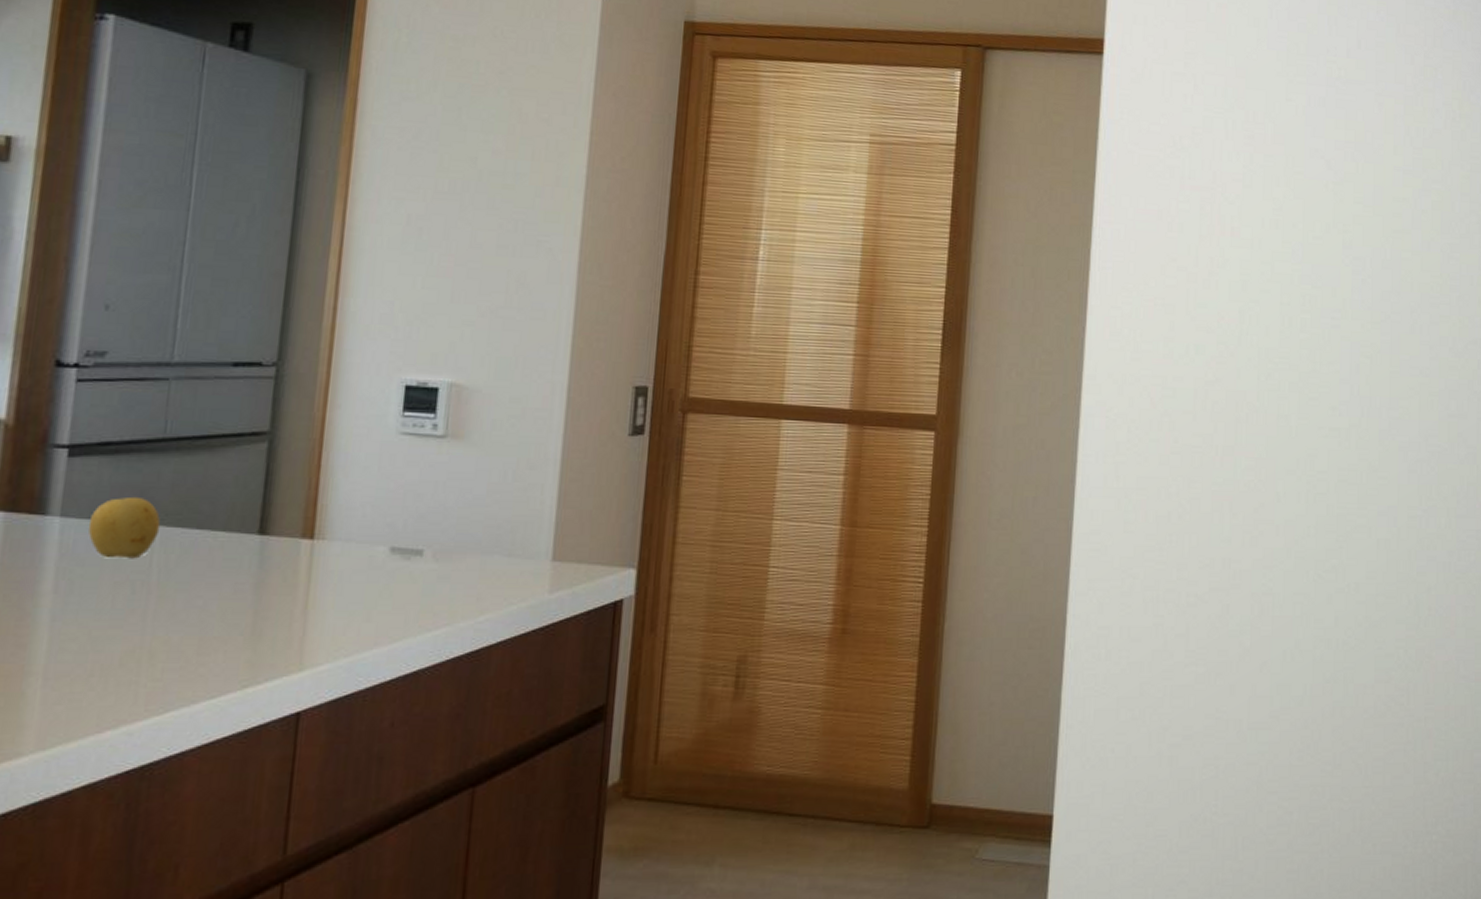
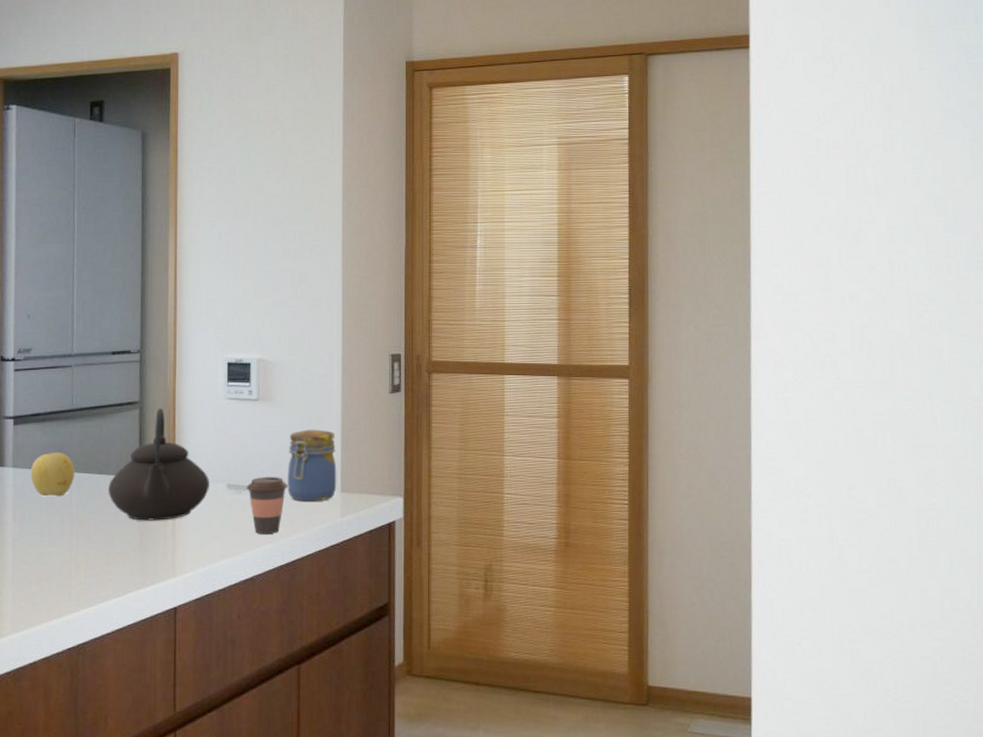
teapot: none [210,441,366,594] -> present [108,407,210,521]
coffee cup: none [418,537,479,614] -> present [246,476,289,534]
jar: none [477,478,550,572] -> present [287,429,337,501]

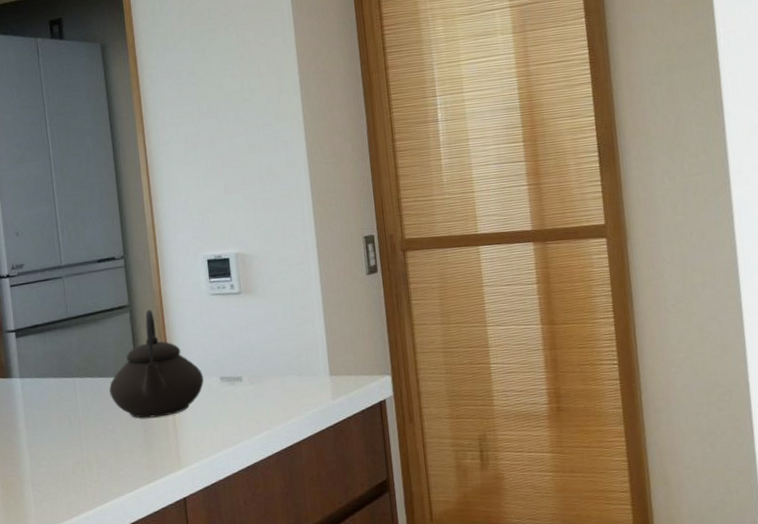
fruit: present [30,452,75,497] -> none [36,359,78,403]
coffee cup: present [246,476,289,534] -> none [238,366,279,422]
jar: present [287,429,337,501] -> none [274,316,325,388]

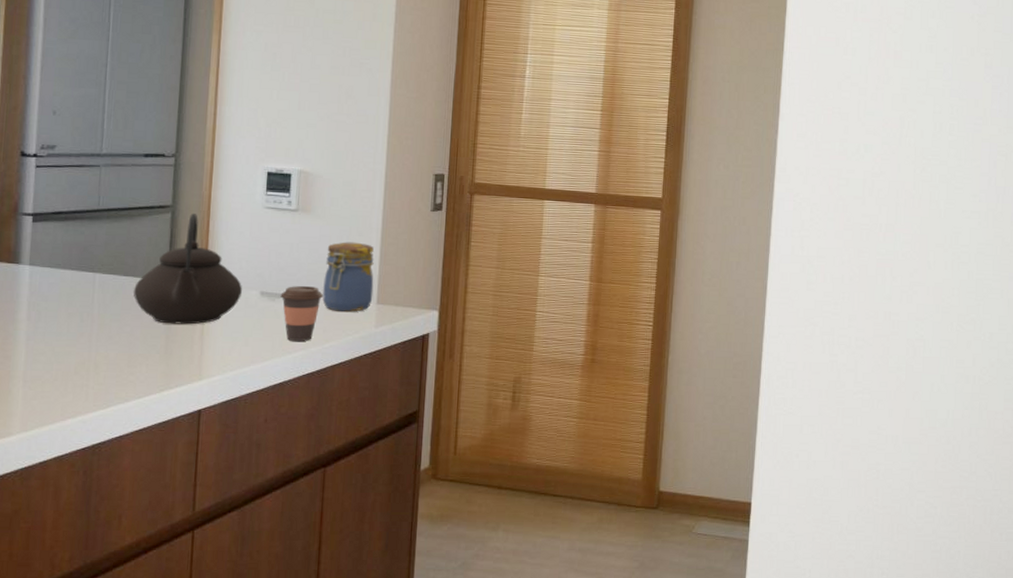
coffee cup: none [238,366,279,422] -> present [280,285,324,341]
jar: none [274,316,325,388] -> present [322,242,374,312]

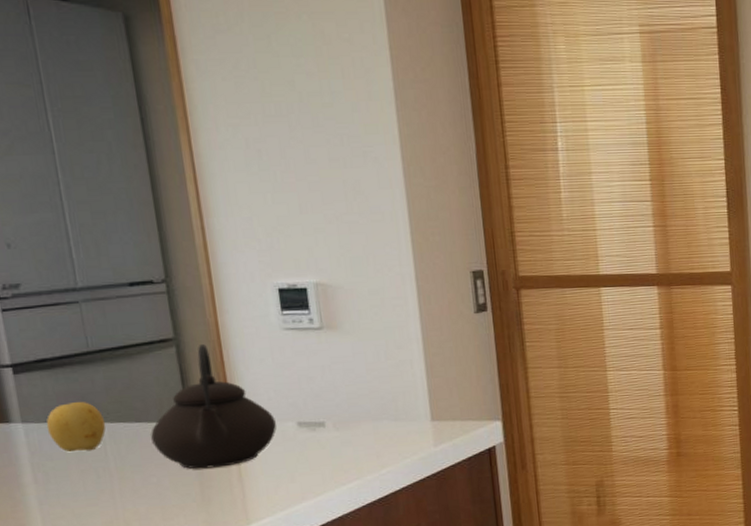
fruit: none [48,251,99,297] -> present [46,401,107,453]
coffee cup: present [280,285,324,341] -> none [321,410,370,471]
jar: present [322,242,374,312] -> none [364,356,426,434]

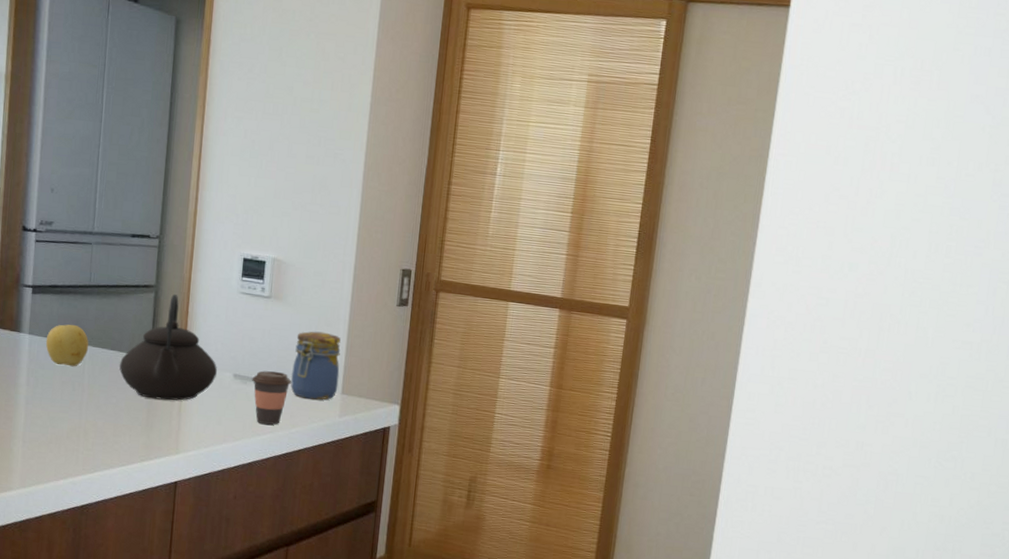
coffee cup: none [321,410,370,471] -> present [252,370,292,425]
jar: none [364,356,426,434] -> present [291,331,341,400]

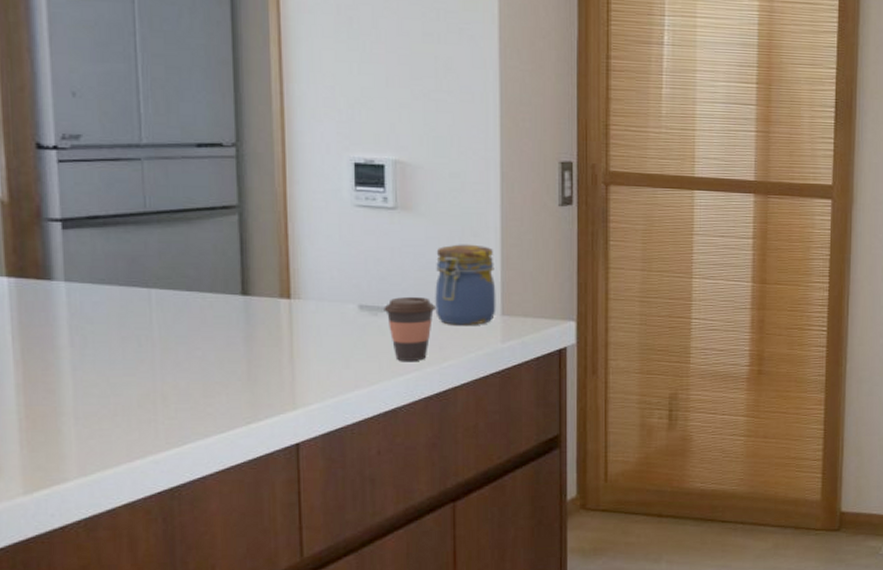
fruit: present [45,324,89,367] -> none [90,263,155,317]
teapot: present [119,293,218,401] -> none [201,213,337,346]

